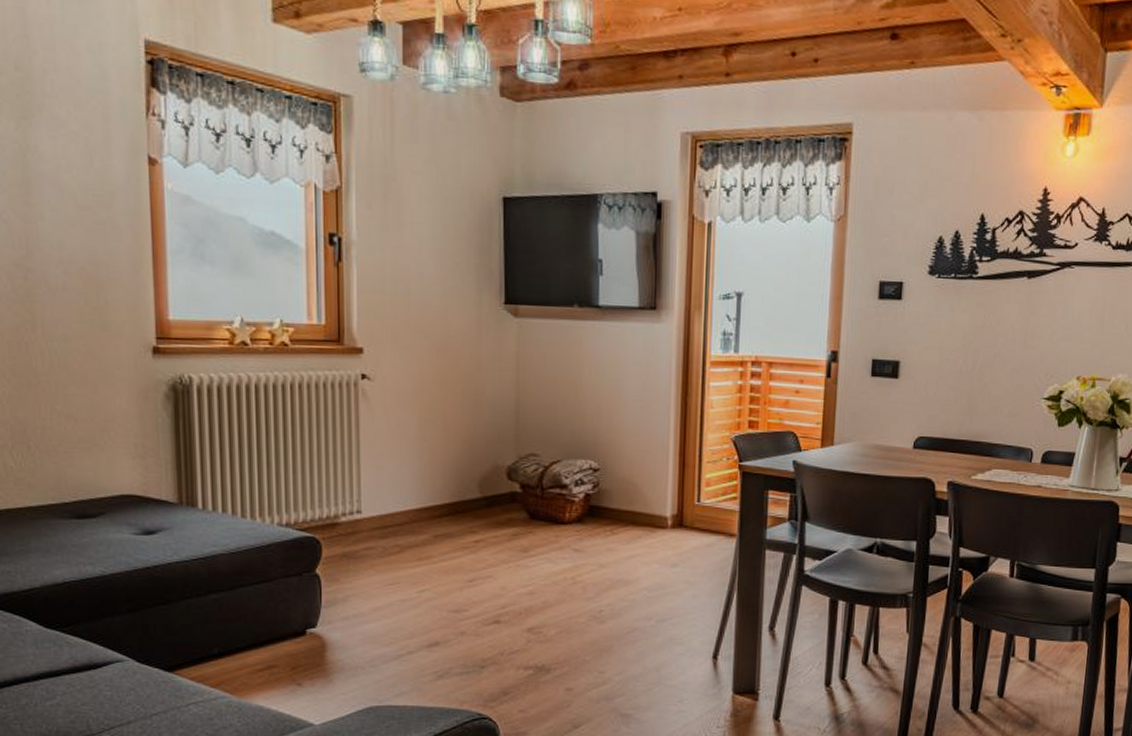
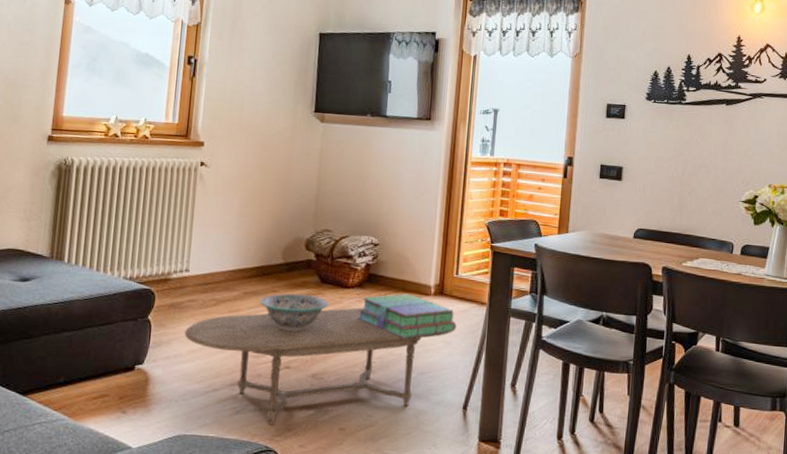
coffee table: none [364,547,701,690] -> present [184,308,456,426]
decorative bowl: none [455,533,543,579] -> present [259,293,329,331]
stack of books: none [579,528,701,581] -> present [358,293,456,339]

